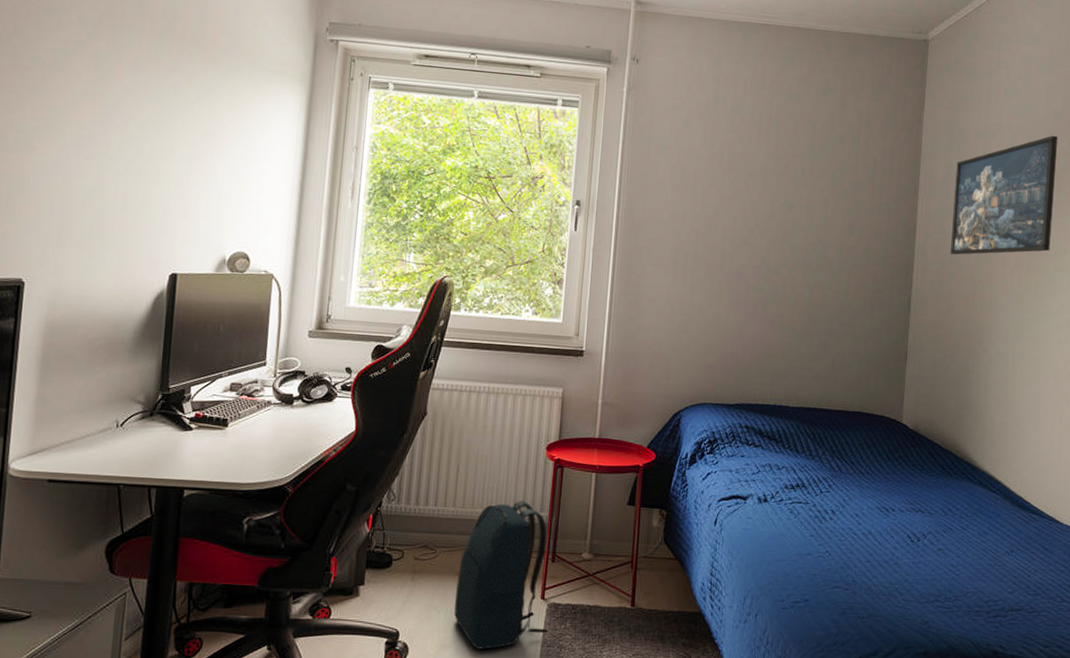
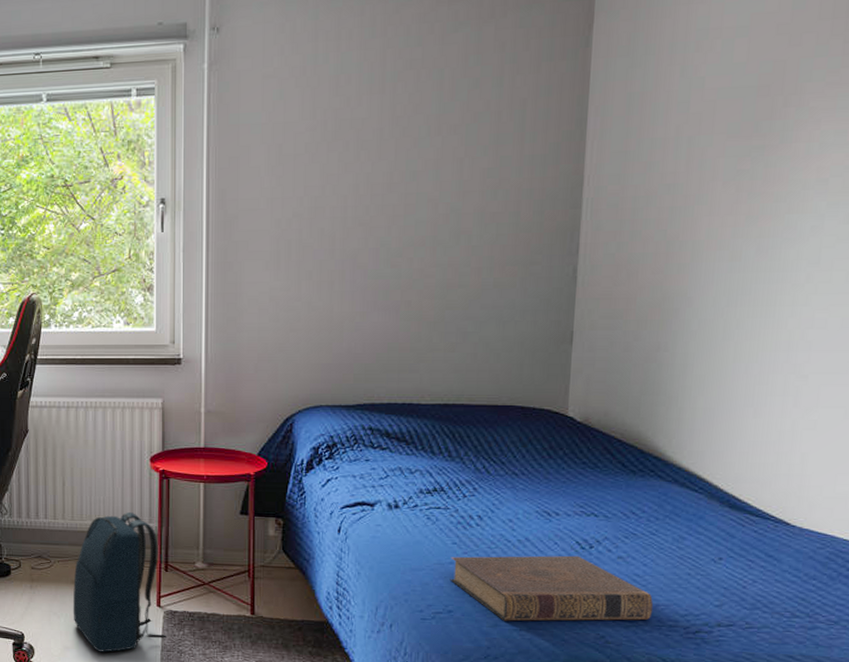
book: none [807,547,964,609] -> present [449,555,653,621]
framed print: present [950,135,1057,255] -> none [633,31,798,209]

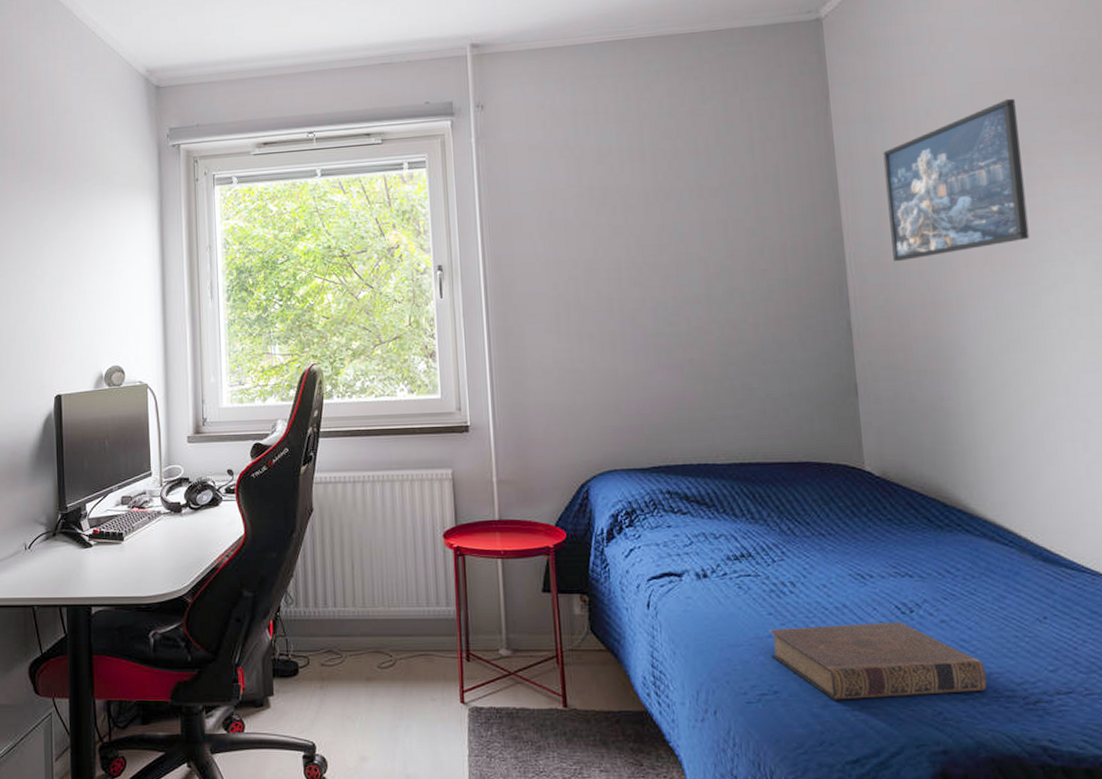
backpack: present [72,512,166,652] -> none [368,596,473,761]
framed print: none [633,31,798,209] -> present [883,98,1030,262]

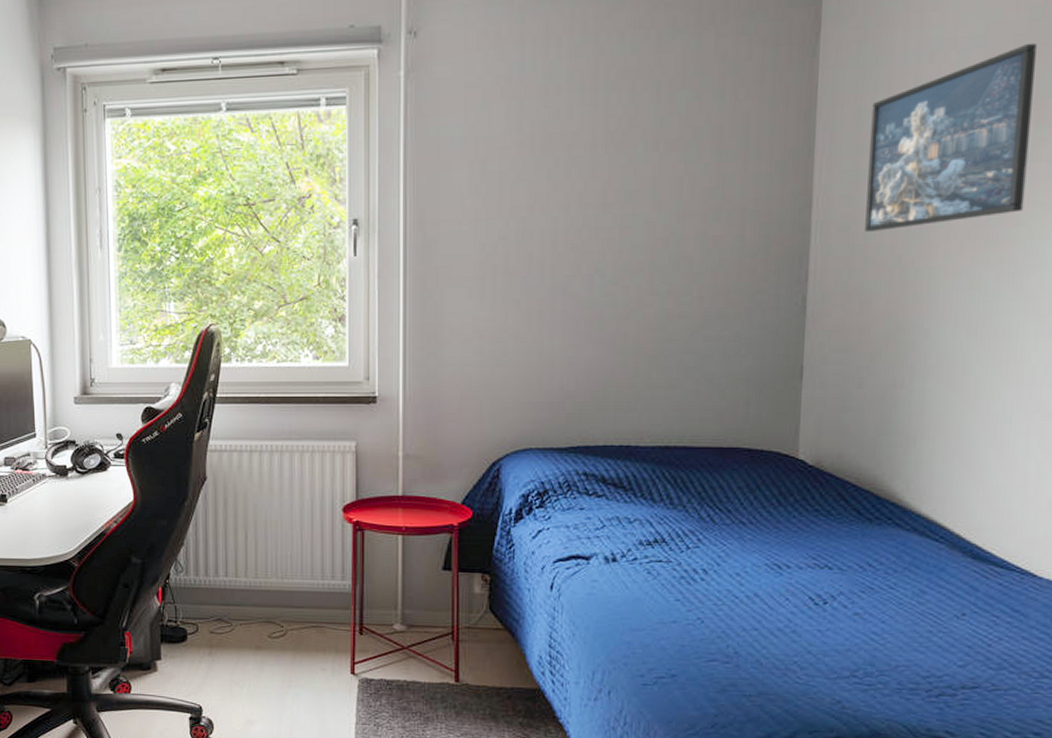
book: present [768,622,987,700] -> none [673,612,892,686]

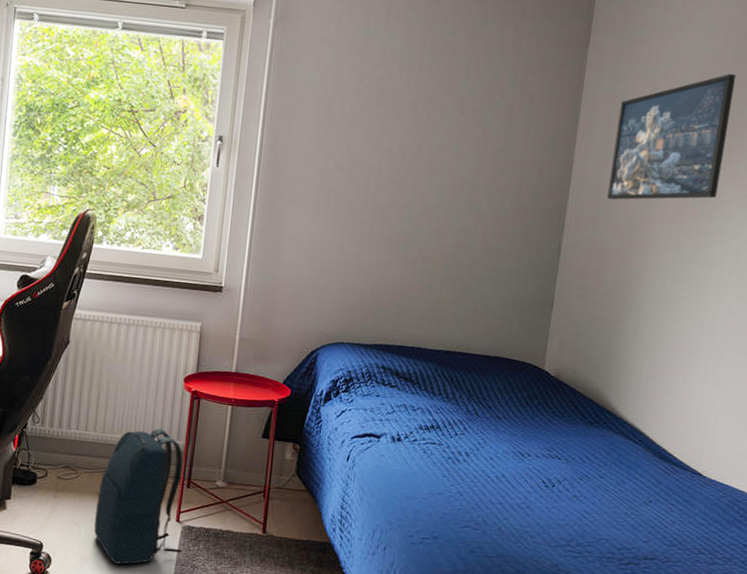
backpack: none [256,569,361,727] -> present [94,429,183,565]

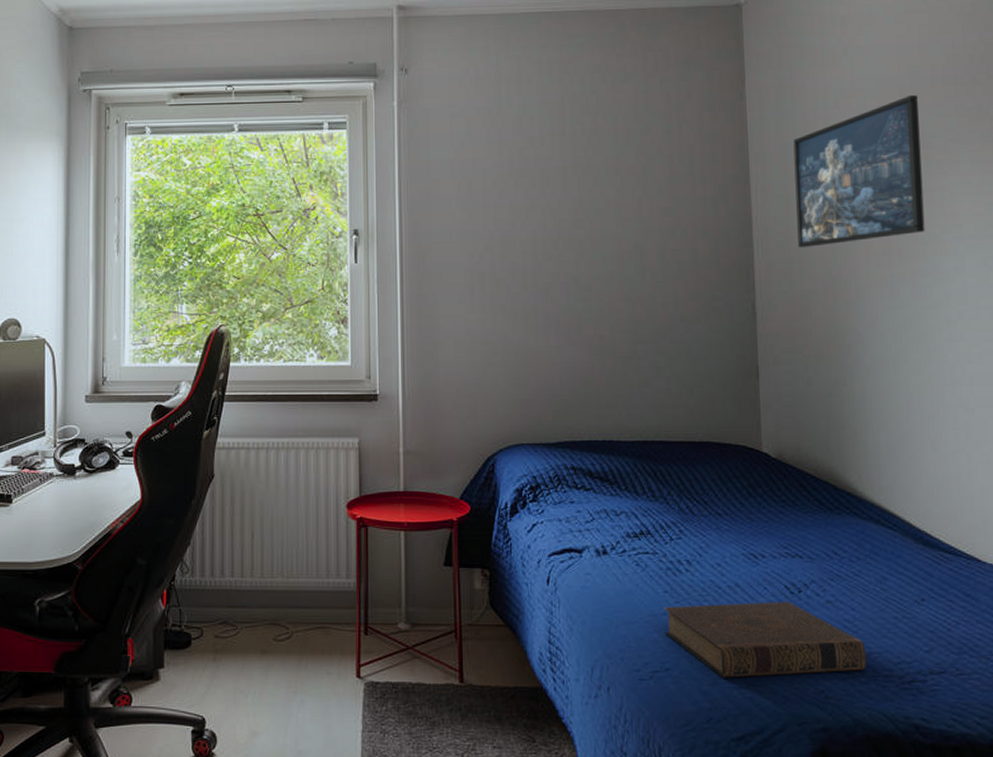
backpack: present [94,429,183,565] -> none [261,567,367,737]
book: none [437,488,597,552] -> present [663,601,866,678]

